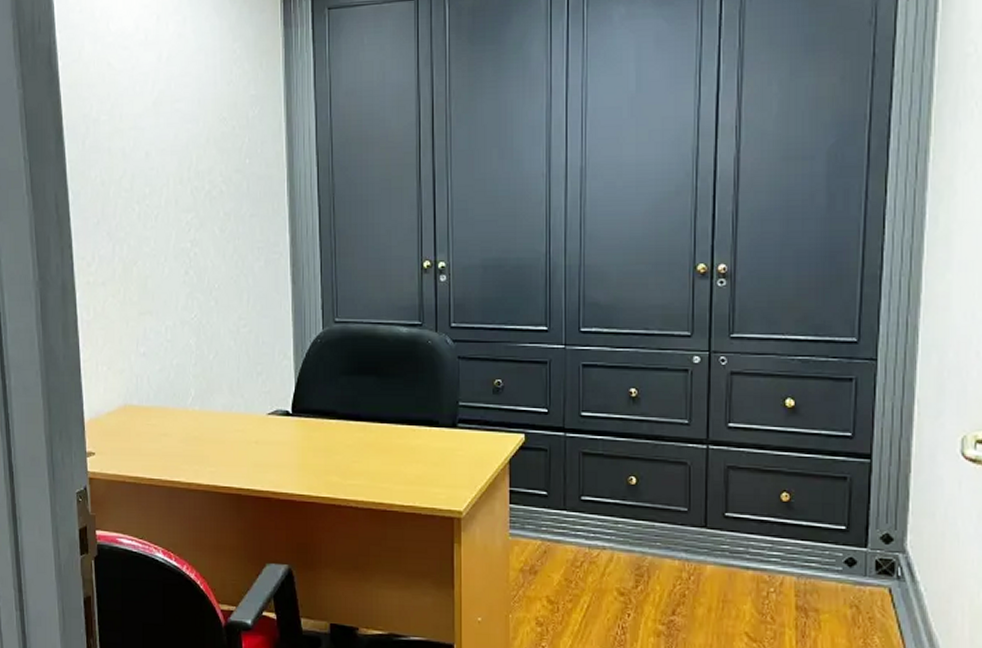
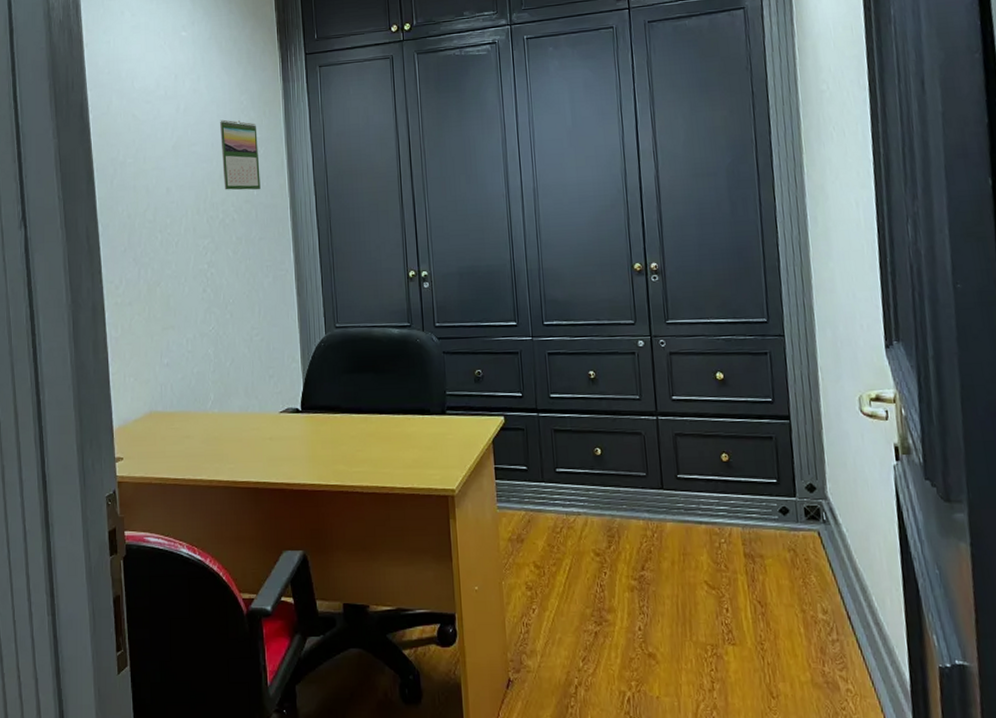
calendar: none [209,71,254,158] -> present [220,119,261,190]

